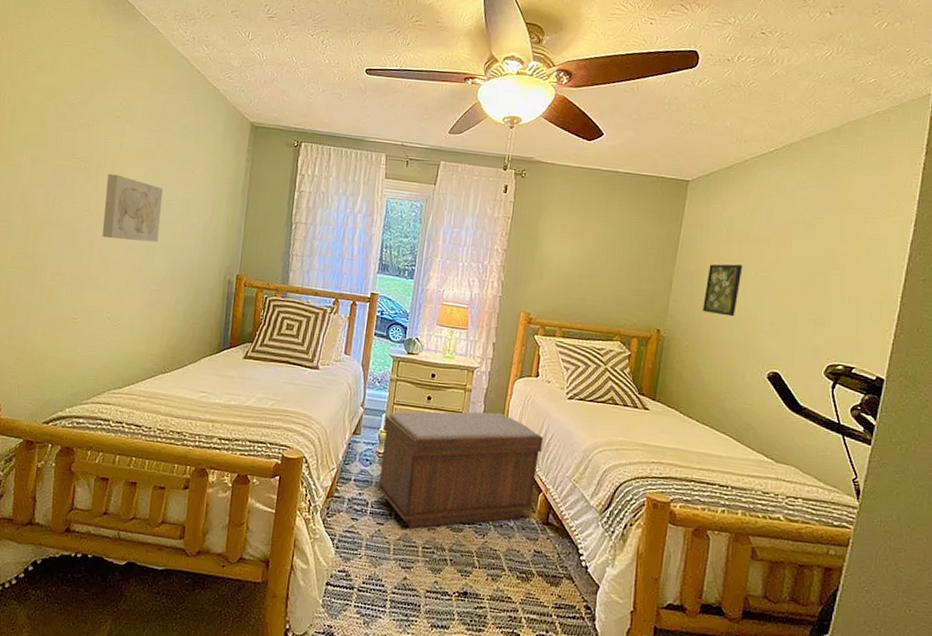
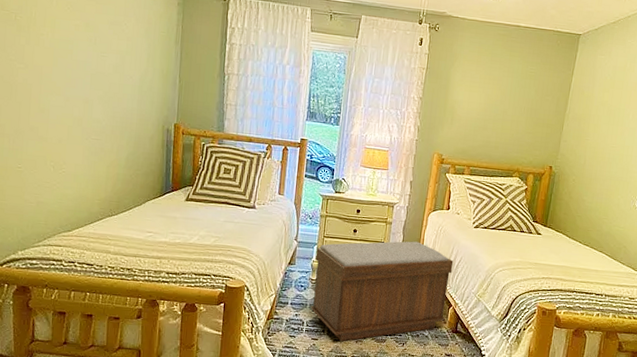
wall art: present [102,173,163,243] -> none [39,26,97,94]
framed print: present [702,264,743,317] -> none [587,108,623,154]

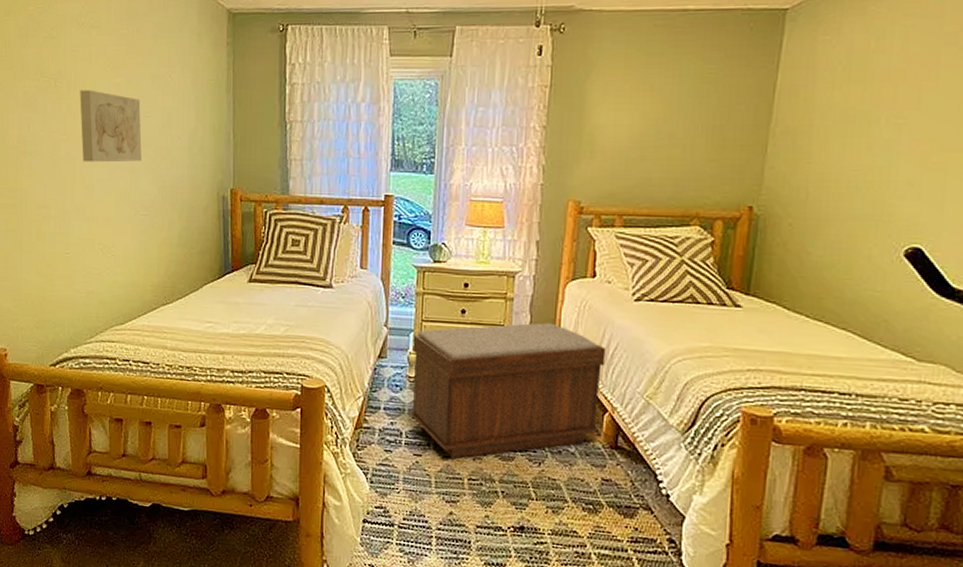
wall art: none [39,26,97,94] -> present [80,90,142,163]

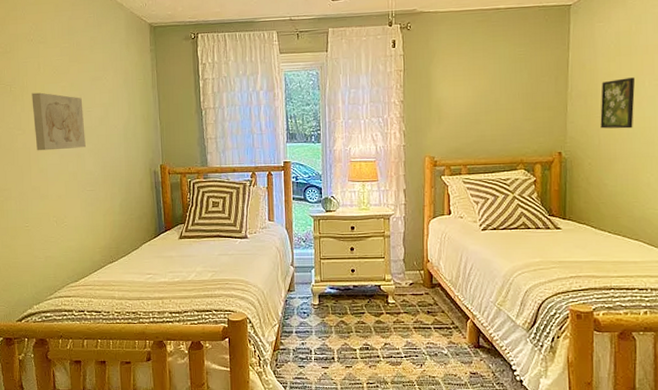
bench: present [410,322,606,459] -> none [314,253,464,367]
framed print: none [811,112,868,181] -> present [600,77,636,129]

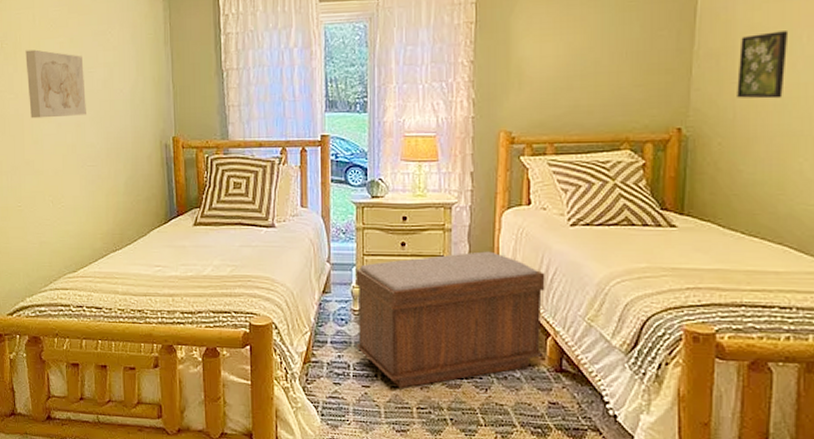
bench: none [314,253,464,367] -> present [355,251,545,388]

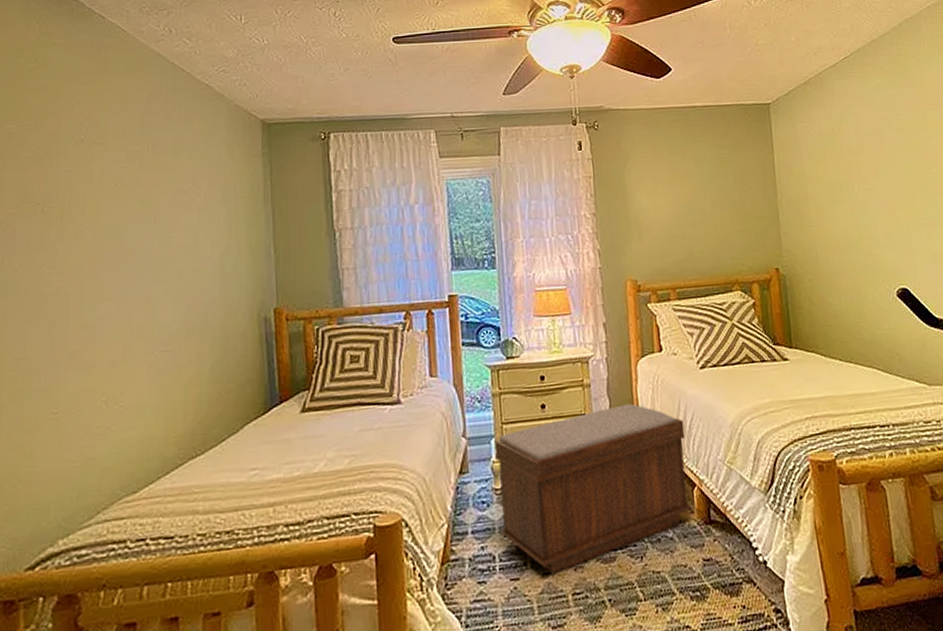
wall art: present [25,49,86,119] -> none [76,213,160,298]
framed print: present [737,31,789,99] -> none [811,182,849,240]

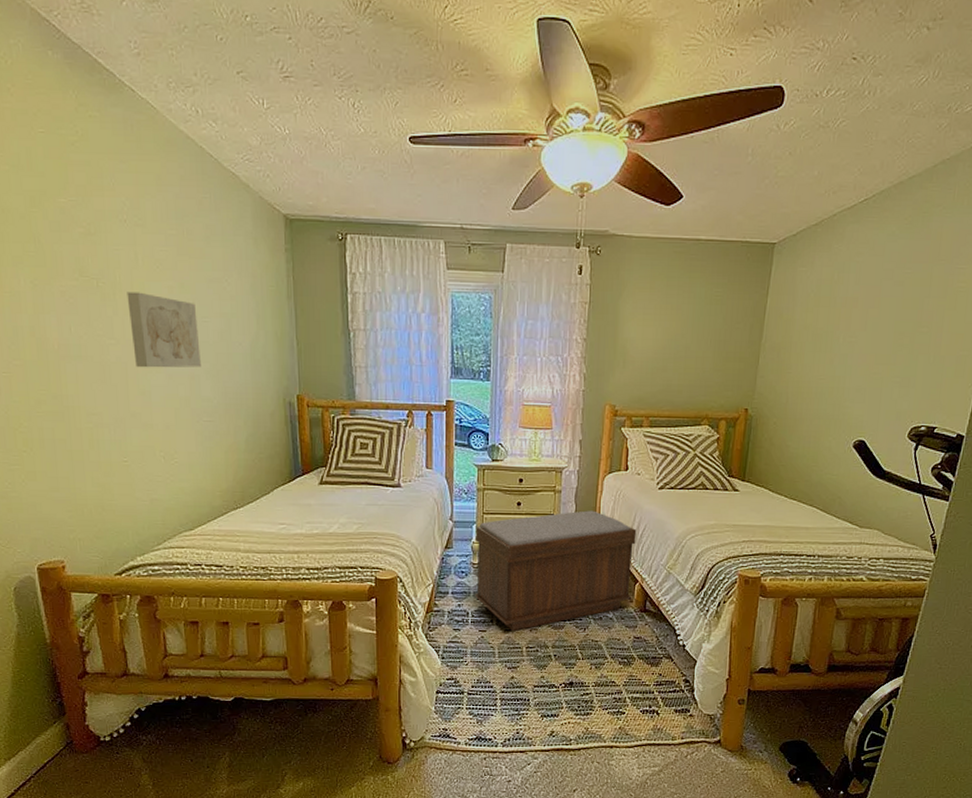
wall art: none [76,213,160,298] -> present [127,291,201,368]

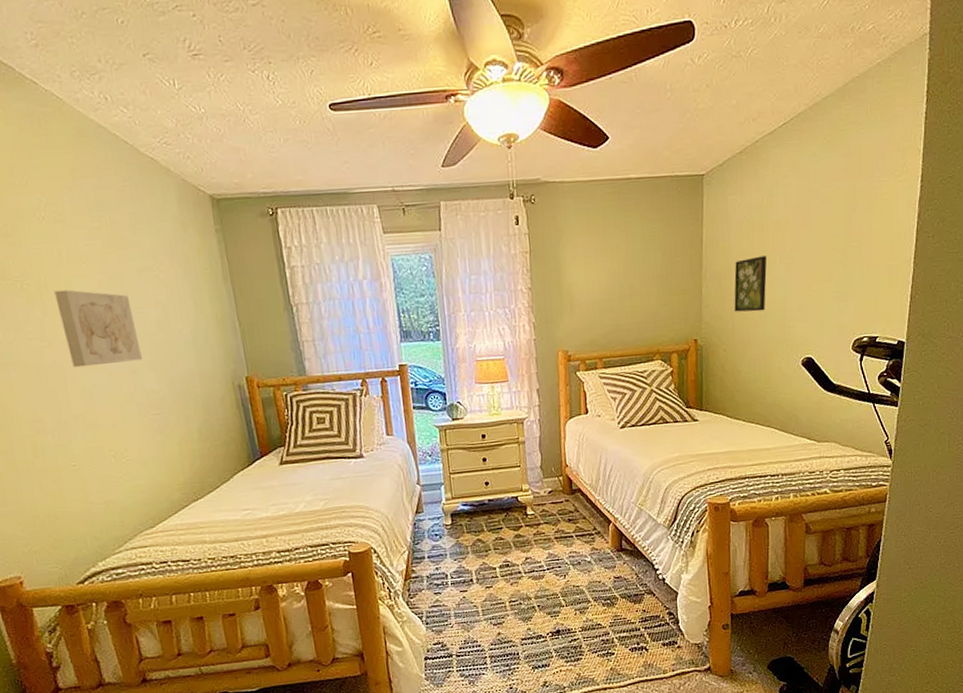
bench: present [475,510,637,631] -> none [444,457,606,587]
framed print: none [790,332,831,388] -> present [734,256,767,312]

